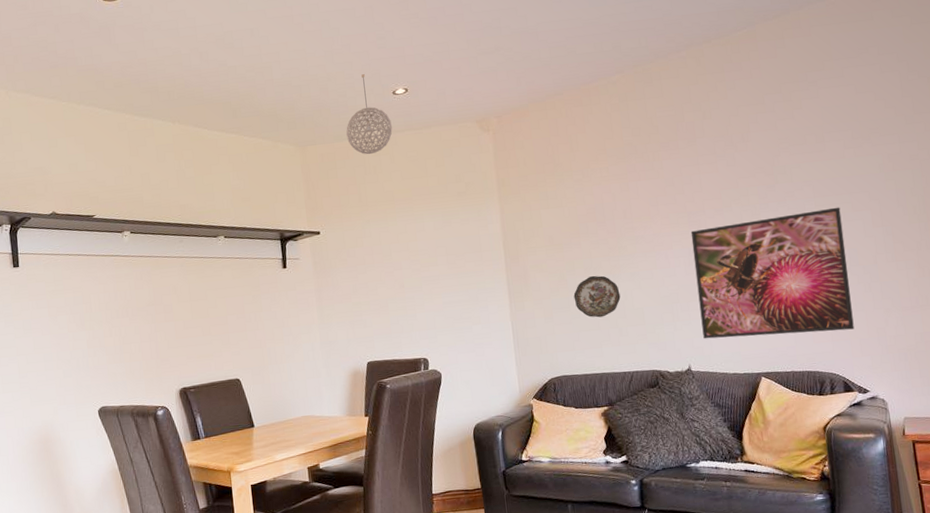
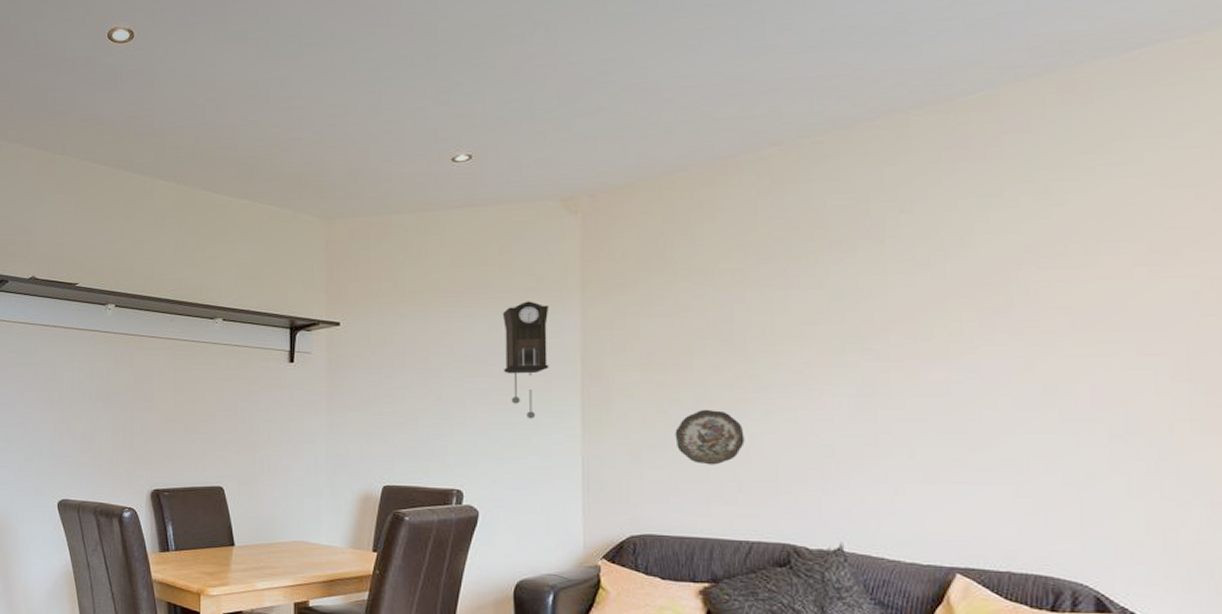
pendant light: present [346,74,393,155] -> none [386,135,446,234]
pendulum clock: none [442,203,481,296] -> present [502,301,550,419]
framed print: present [690,207,854,339] -> none [862,348,1123,524]

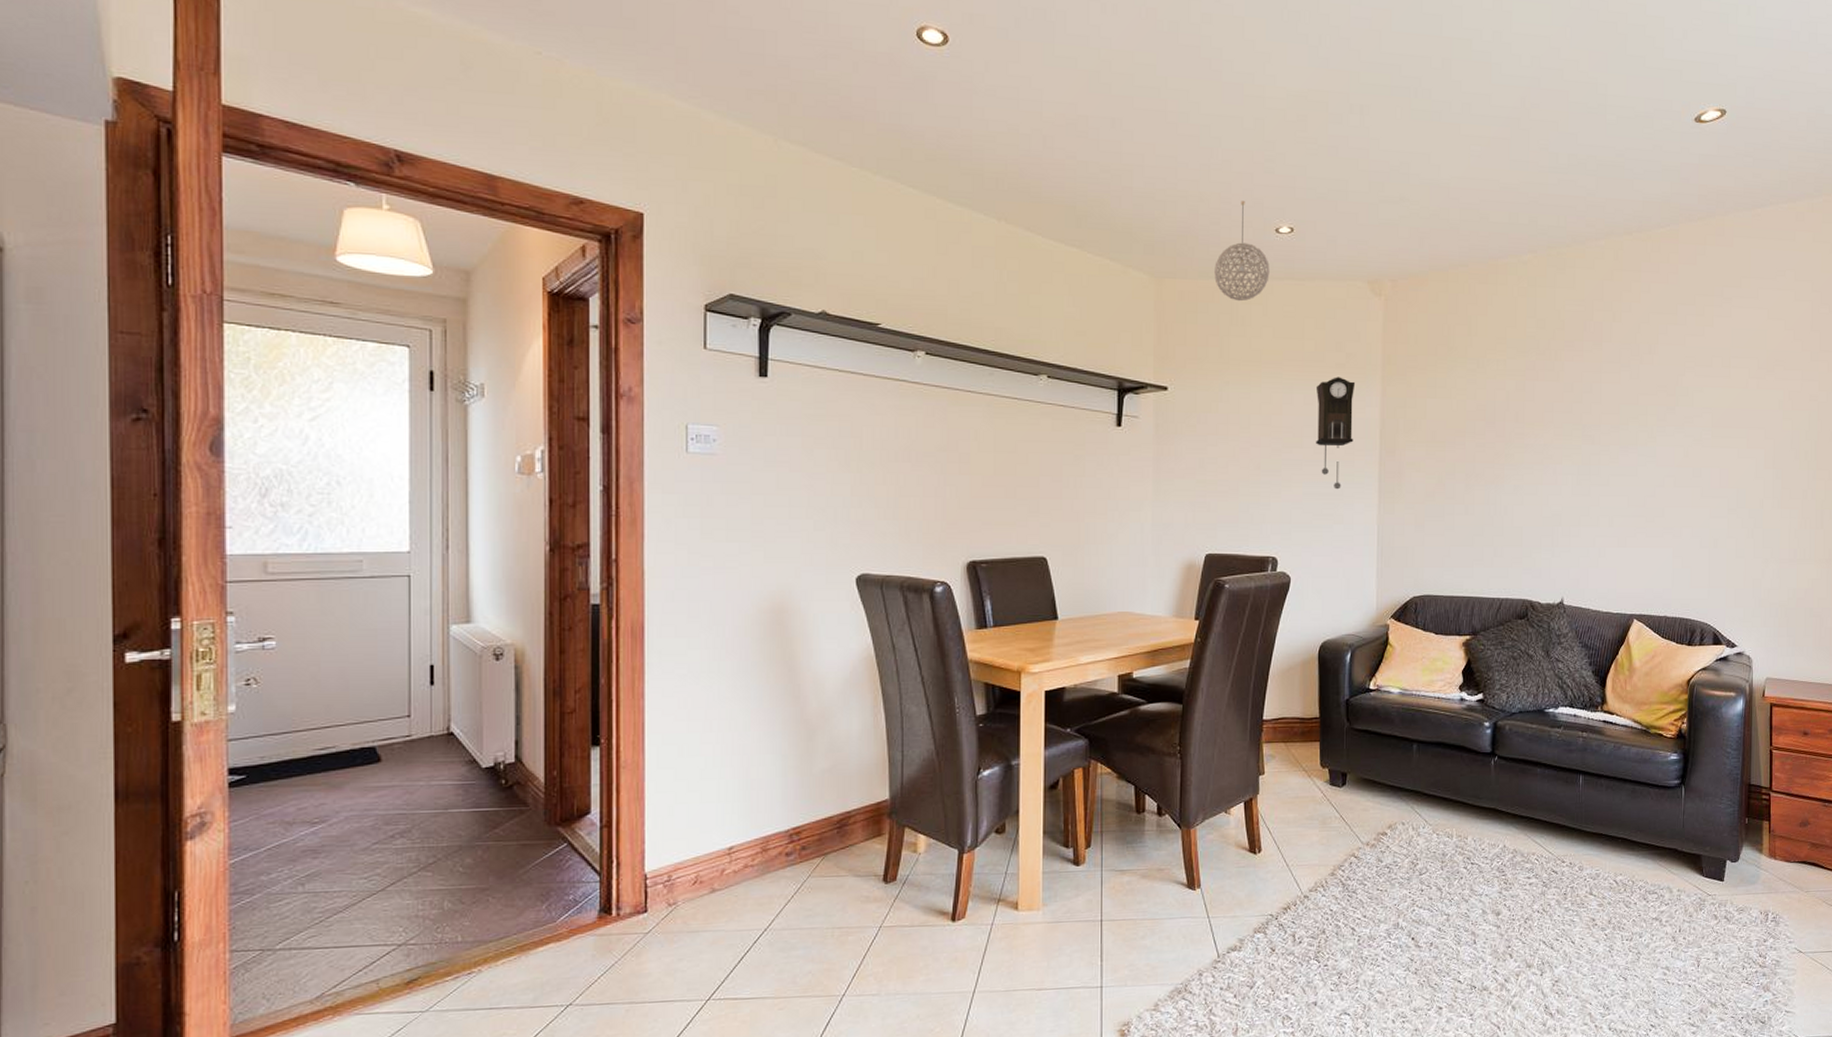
pendant light: none [386,135,446,234] -> present [1214,201,1270,302]
decorative plate: present [675,409,745,465] -> none [1450,483,1500,533]

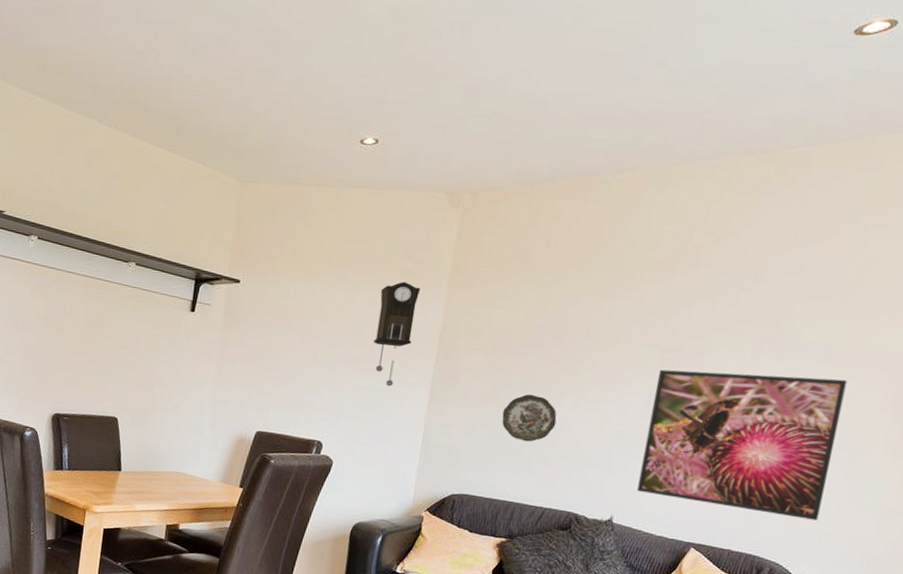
pendant light: present [1214,201,1270,302] -> none [295,113,351,207]
decorative plate: none [1450,483,1500,533] -> present [502,394,557,442]
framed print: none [1581,441,1736,577] -> present [637,369,848,521]

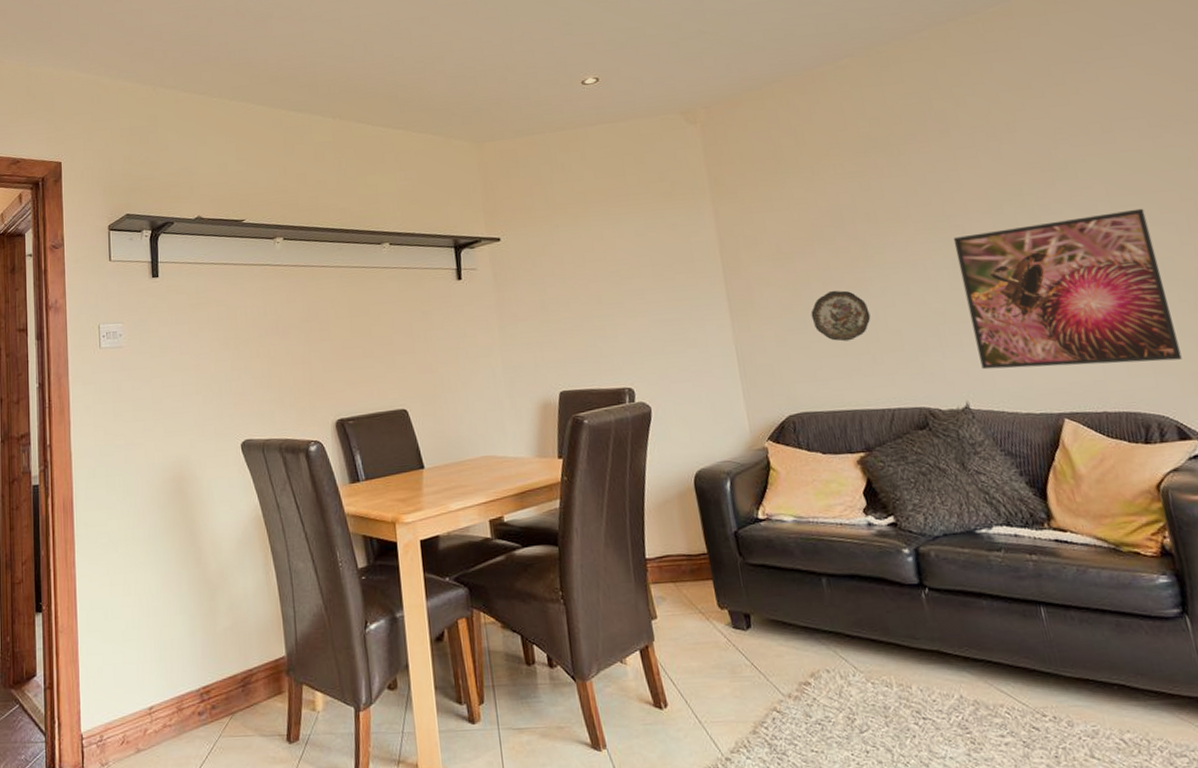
pendulum clock: present [374,281,421,387] -> none [645,205,694,314]

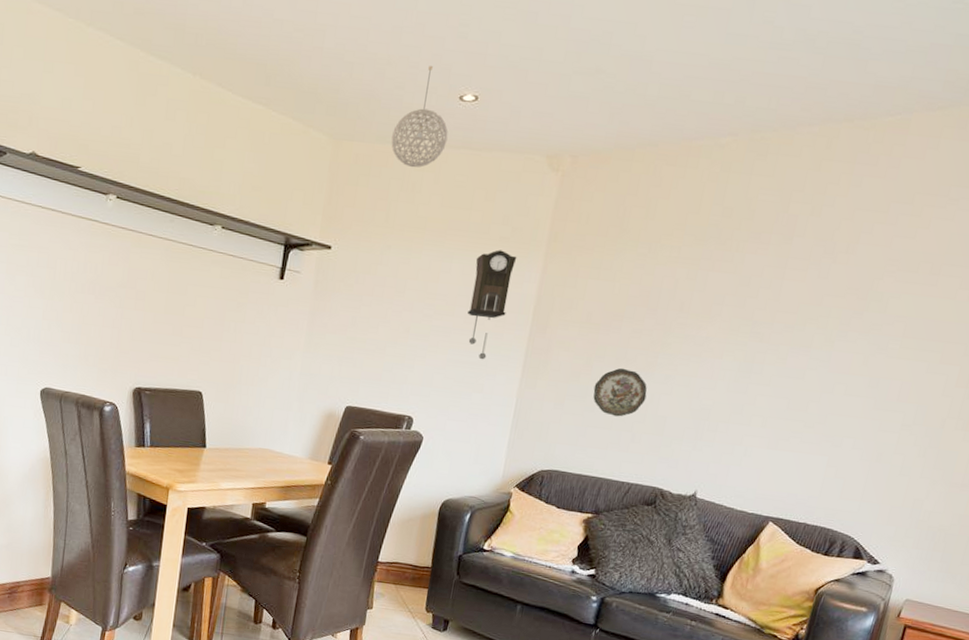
pendant light: none [528,63,583,151] -> present [391,66,448,168]
pendulum clock: none [645,205,694,314] -> present [467,249,517,360]
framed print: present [953,208,1182,370] -> none [721,343,928,494]

